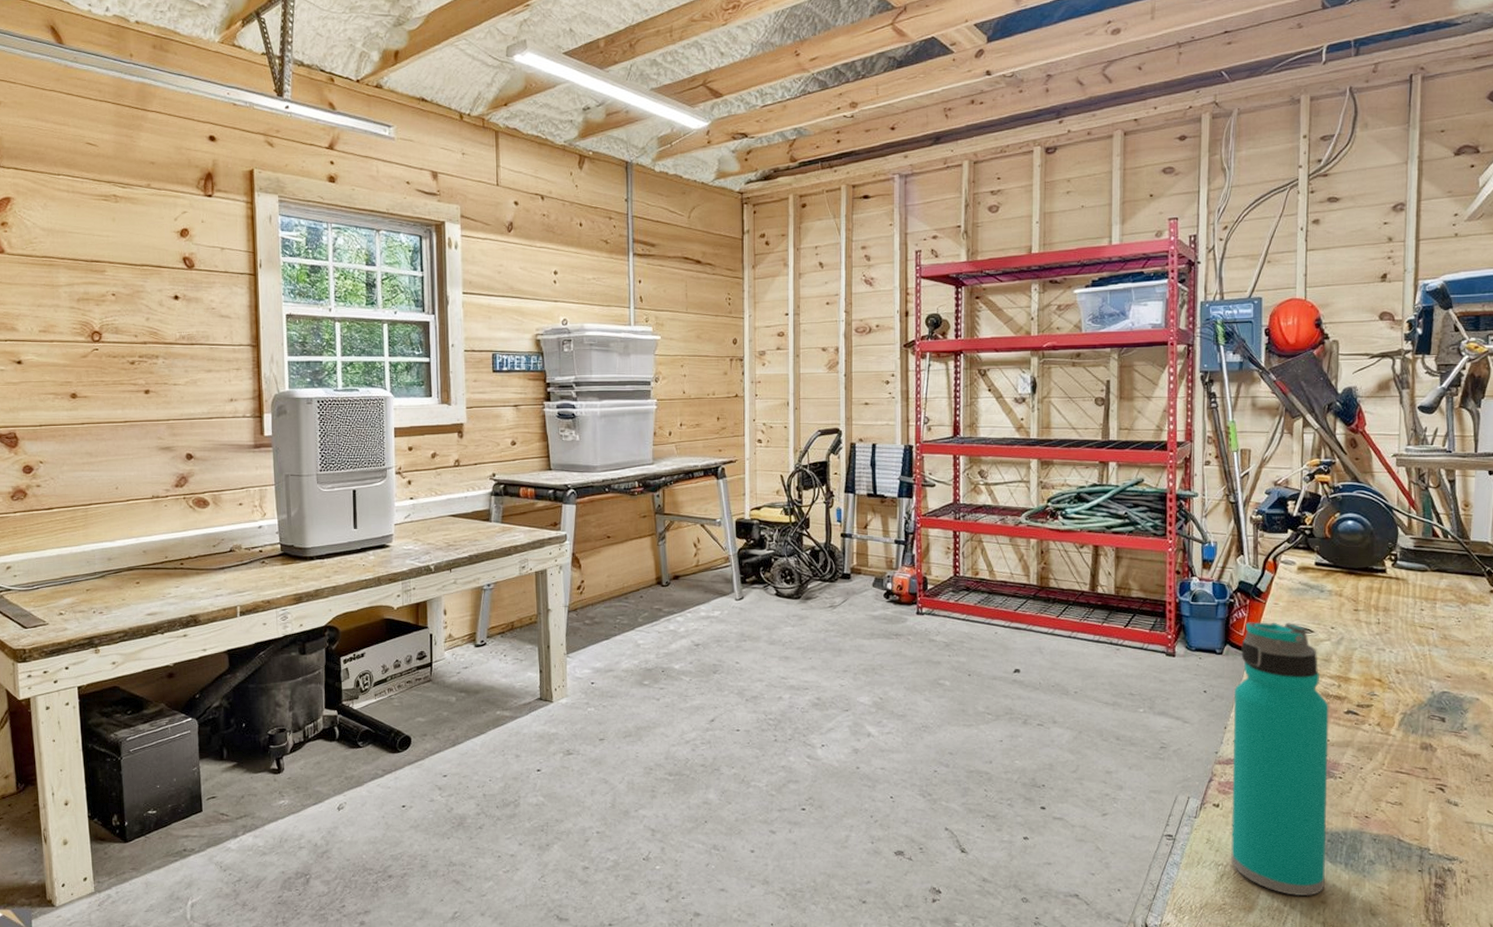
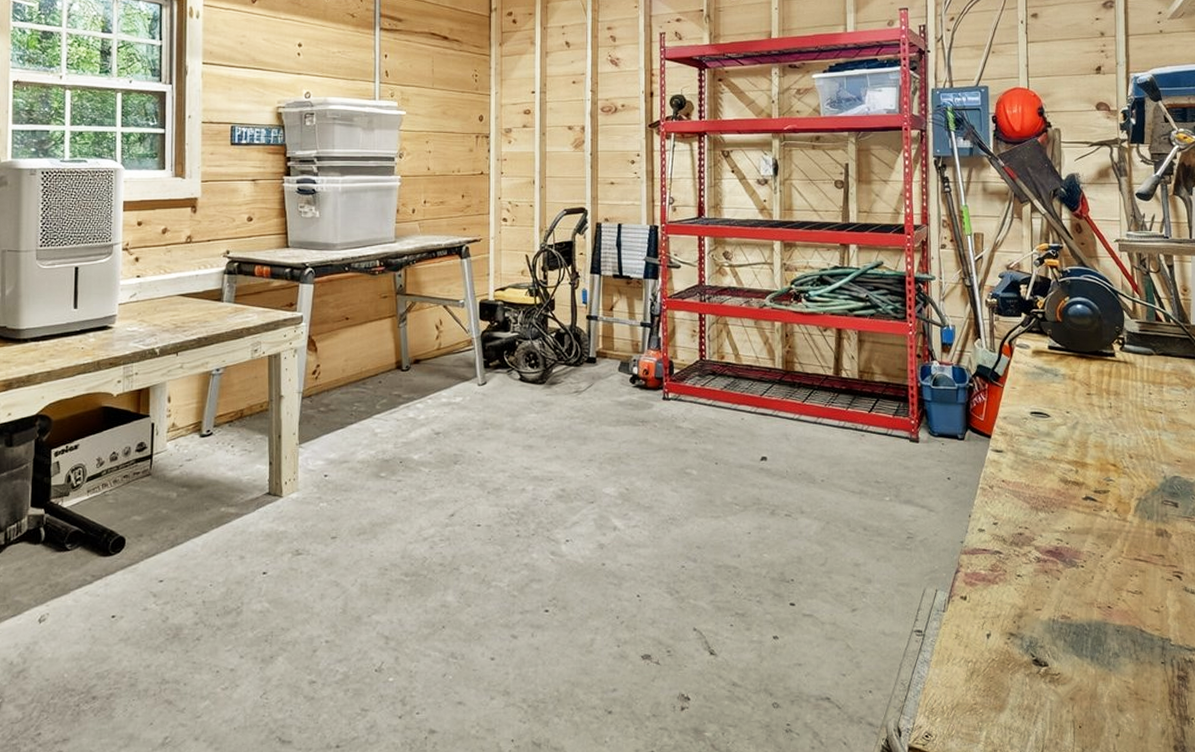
water bottle: present [1231,622,1329,897] -> none [977,406,1072,694]

